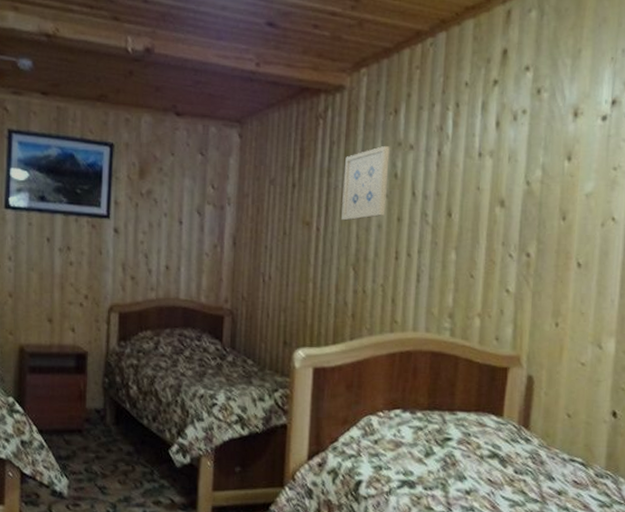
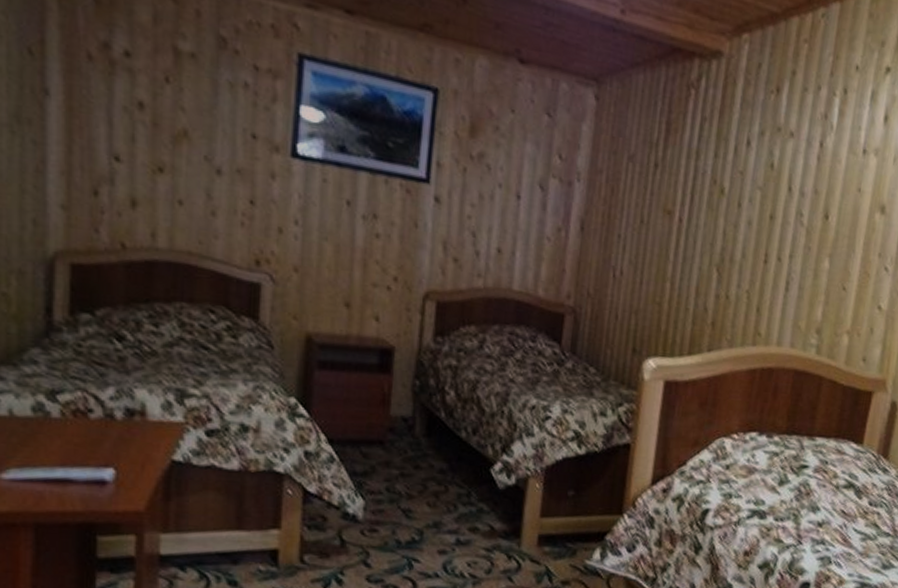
wall art: present [341,145,390,221] -> none [708,128,768,214]

